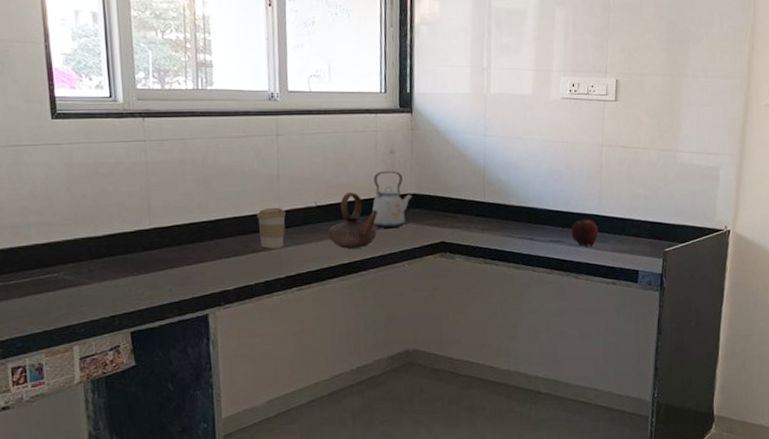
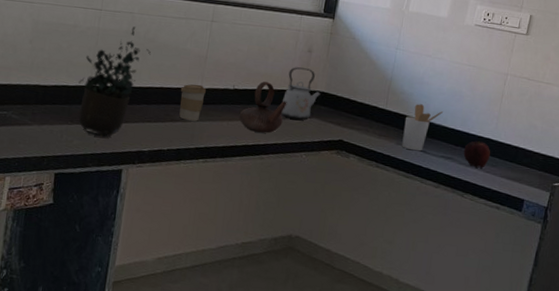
potted plant: none [136,154,214,284] -> present [78,26,151,138]
utensil holder: none [506,190,544,240] -> present [402,104,444,152]

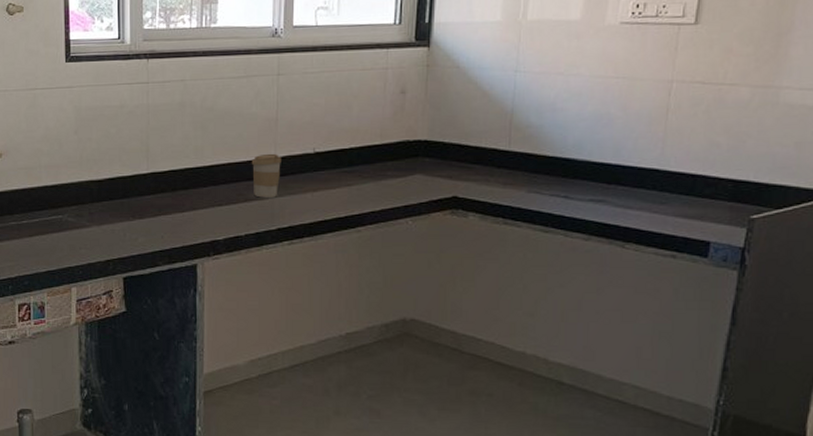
potted plant: present [78,26,151,138] -> none [134,96,211,230]
teapot: present [239,81,287,133] -> none [325,138,382,201]
kettle: present [281,67,321,120] -> none [376,114,423,179]
utensil holder: present [402,104,444,152] -> none [535,137,587,198]
fruit: present [463,140,491,168] -> none [619,174,658,208]

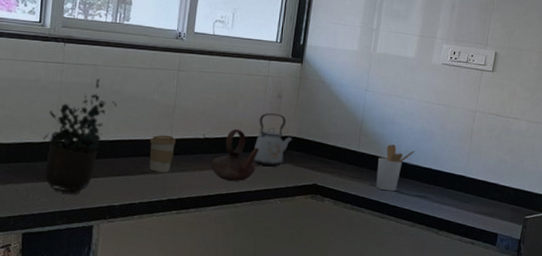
potted plant: none [134,96,211,230] -> present [43,79,117,194]
teapot: none [325,138,382,201] -> present [211,129,259,181]
kettle: none [376,114,423,179] -> present [254,113,293,166]
utensil holder: none [535,137,587,198] -> present [376,144,416,192]

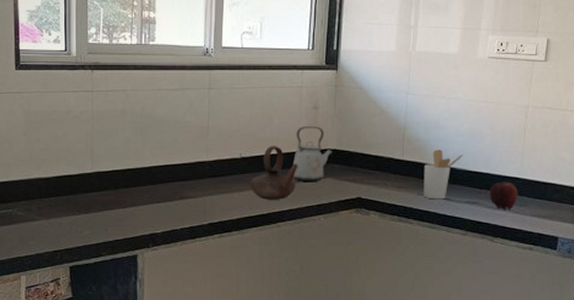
potted plant: present [43,79,117,194] -> none [80,104,150,224]
coffee cup: present [149,135,176,173] -> none [185,157,212,196]
fruit: none [437,178,463,205] -> present [489,181,518,209]

